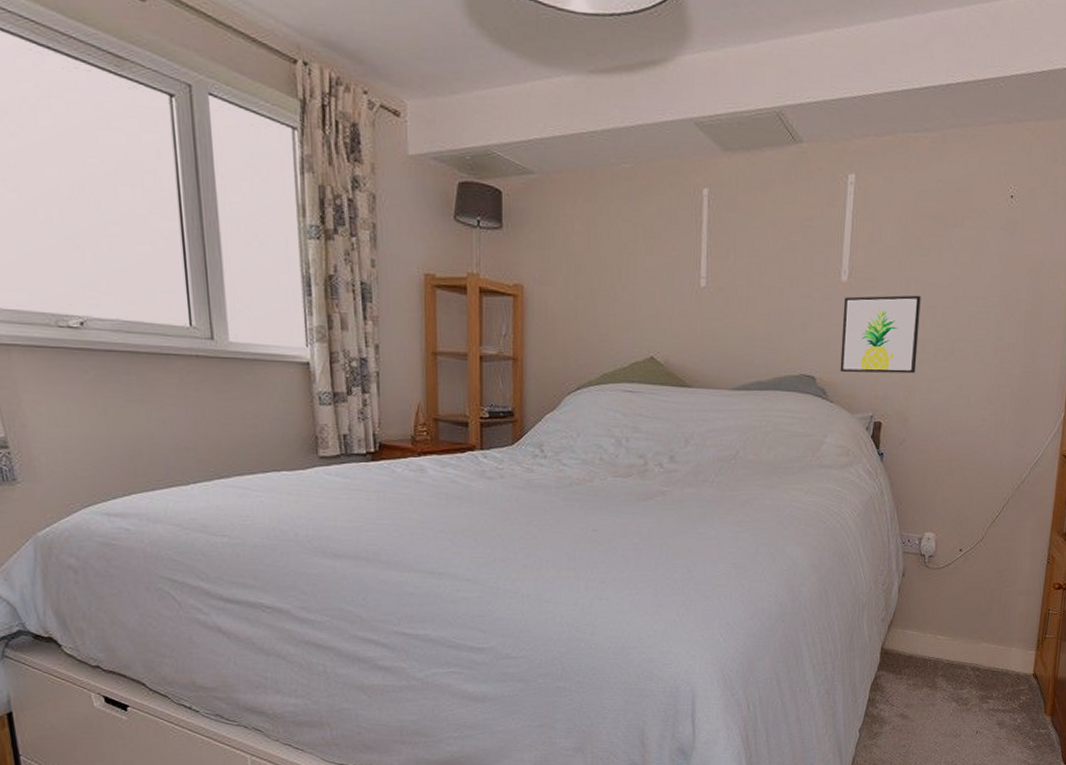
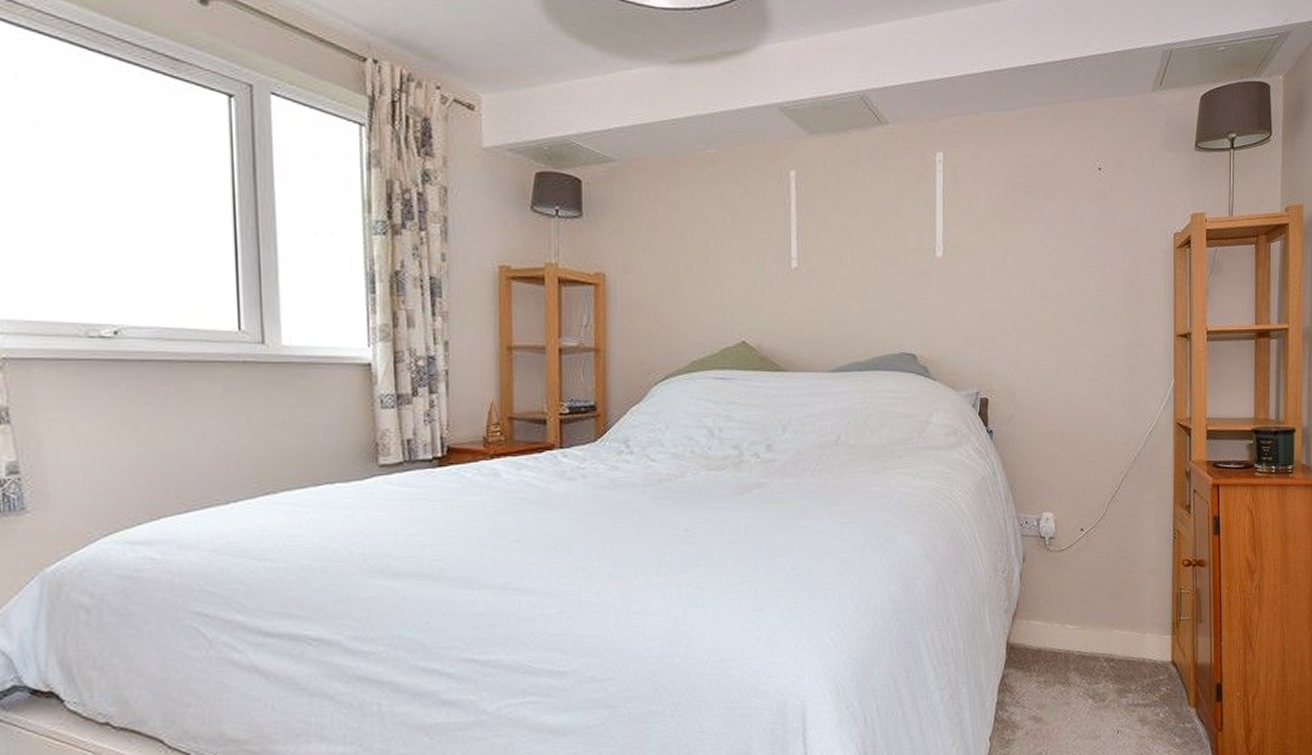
wall art: present [840,295,921,374] -> none [940,268,1019,349]

